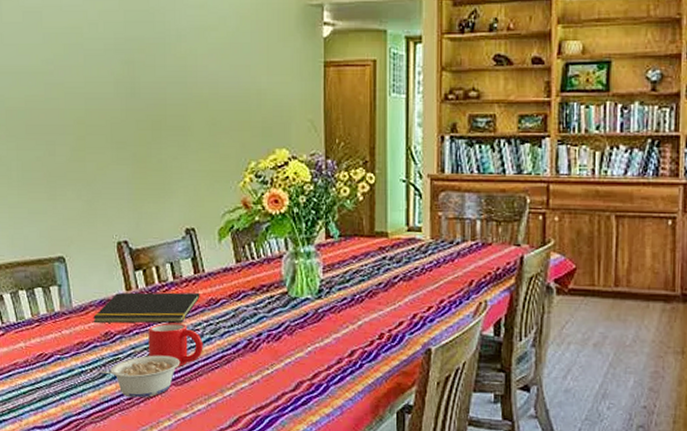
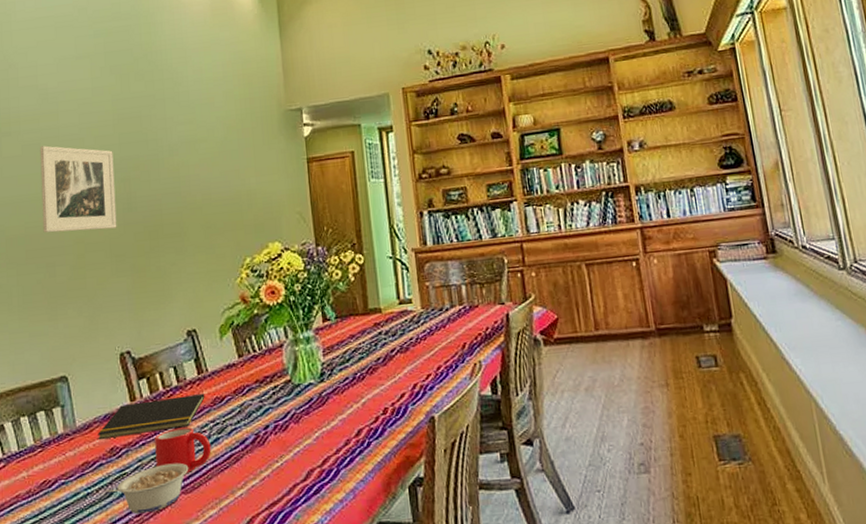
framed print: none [41,15,119,113] -> present [40,145,117,233]

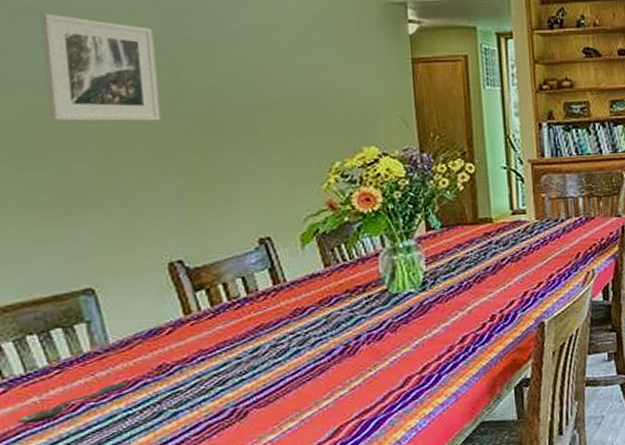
spoon: none [12,462,89,497] -> present [18,382,128,424]
notepad: present [98,393,205,440] -> none [140,304,283,358]
legume: present [104,462,189,514] -> none [151,377,262,433]
mug: present [155,427,211,473] -> none [217,339,291,387]

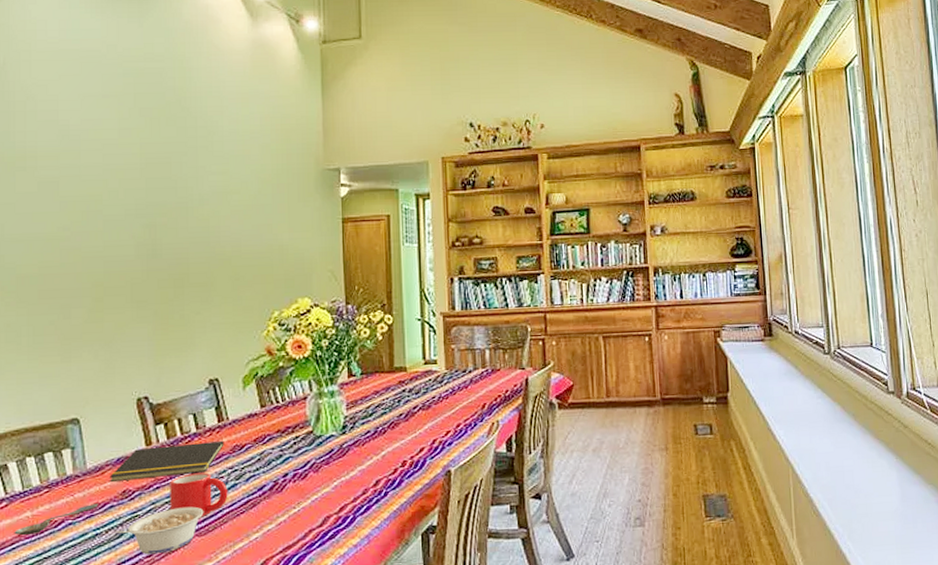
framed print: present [40,13,161,122] -> none [58,184,140,274]
notepad: none [140,304,283,358] -> present [110,440,224,483]
legume: none [151,377,262,433] -> present [114,506,204,555]
mug: none [217,339,291,387] -> present [170,472,228,516]

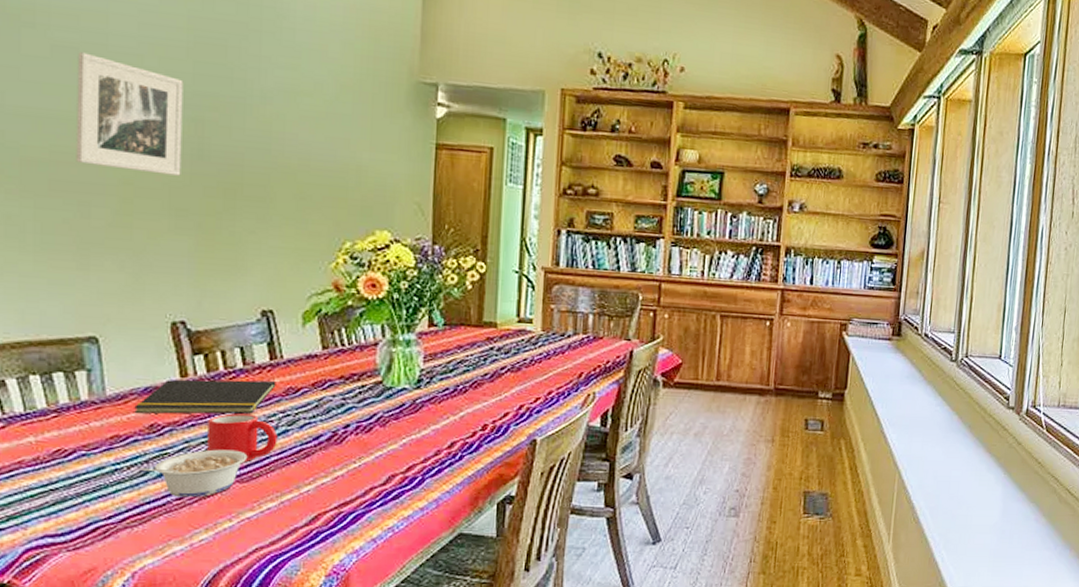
spoon: present [14,504,99,536] -> none [13,436,120,463]
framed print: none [58,184,140,274] -> present [76,52,184,176]

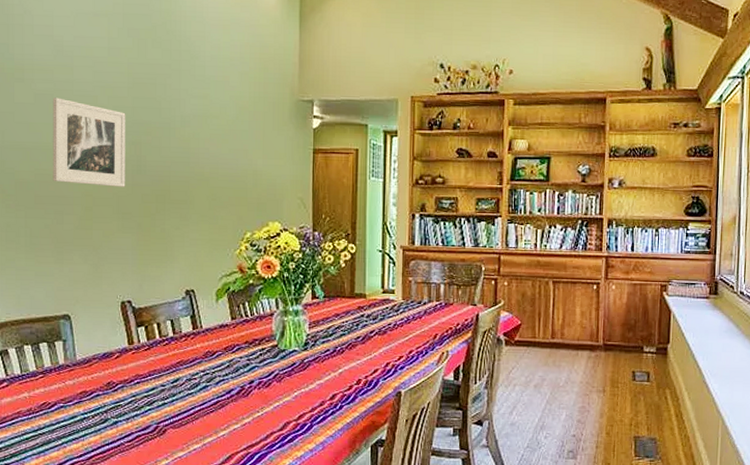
notepad: present [134,379,276,414] -> none [96,346,198,375]
legume: present [138,449,248,498] -> none [100,401,178,441]
mug: present [207,413,278,462] -> none [149,373,200,411]

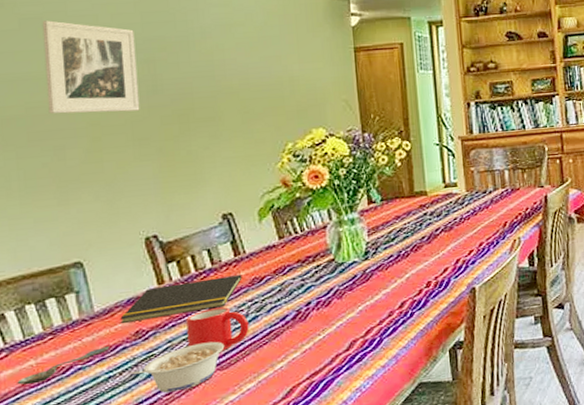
spoon: none [14,391,87,413] -> present [17,346,110,385]
notepad: none [96,346,198,375] -> present [120,274,243,324]
legume: none [100,401,178,441] -> present [129,341,225,393]
mug: none [149,373,200,411] -> present [186,307,249,351]

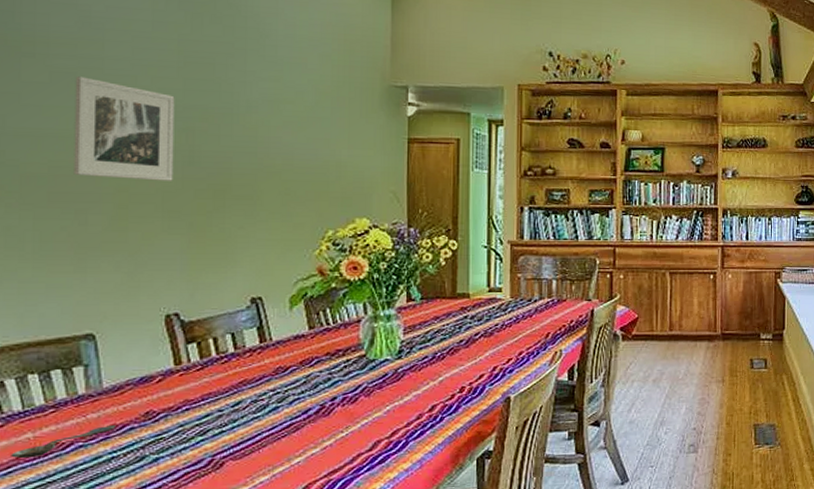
notepad: present [120,274,243,324] -> none [130,361,266,403]
legume: present [129,341,225,393] -> none [134,429,240,479]
mug: present [186,307,249,351] -> none [201,394,268,440]

